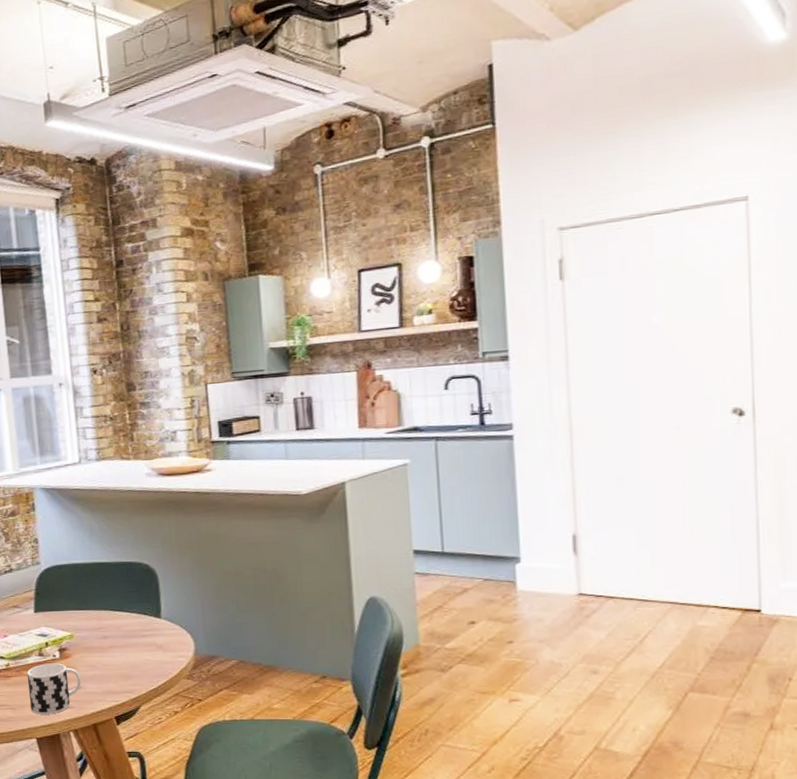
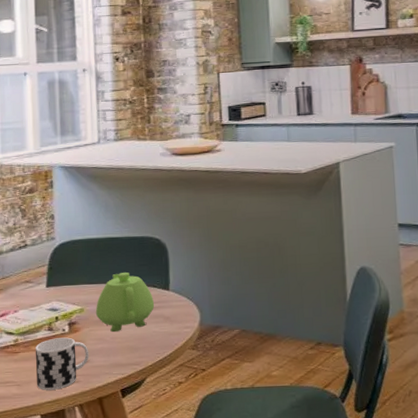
teapot: none [85,599,147,659] -> present [95,272,155,332]

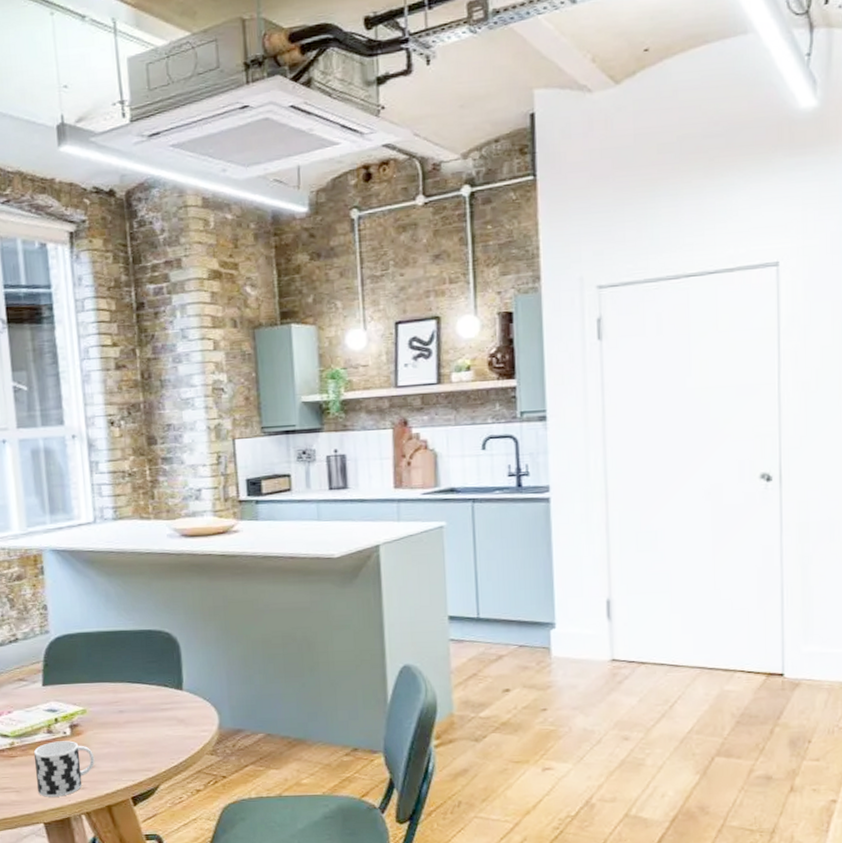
teapot: present [95,272,155,332] -> none [99,670,167,735]

